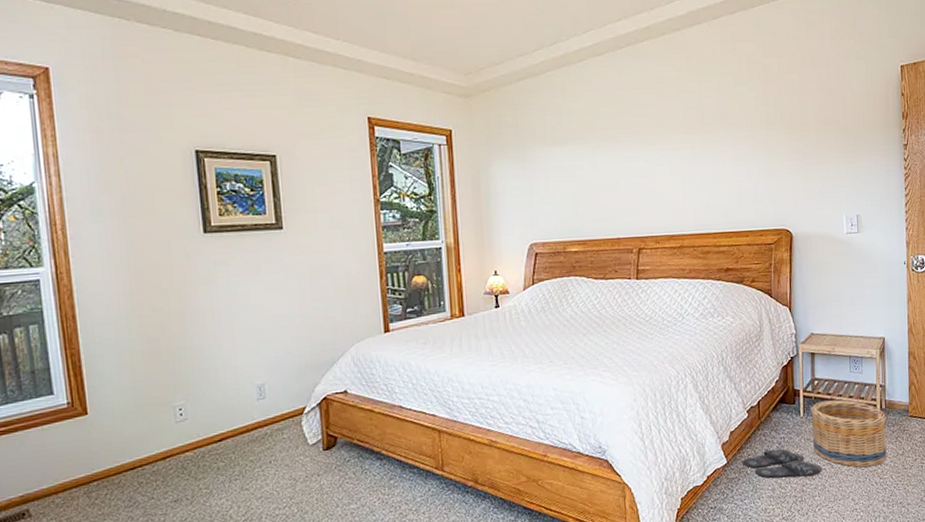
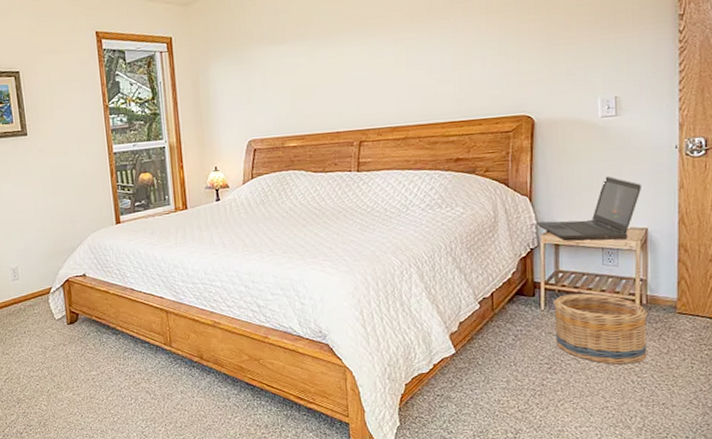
slippers: present [741,448,822,478] -> none [472,341,566,371]
laptop computer: none [795,289,879,350] -> present [536,177,641,241]

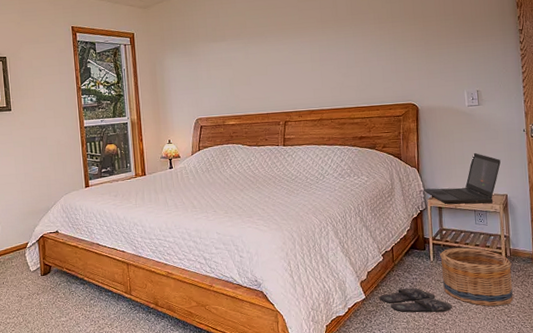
slippers: none [472,341,566,371] -> present [378,287,452,313]

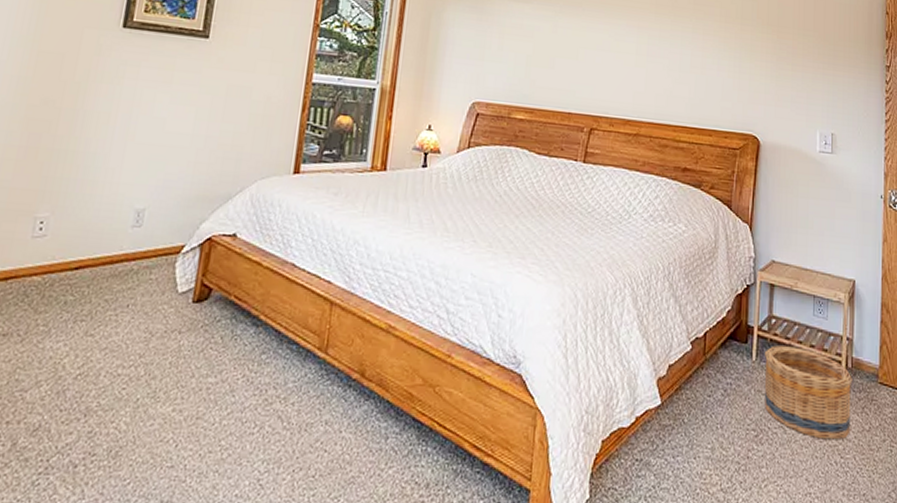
slippers: present [378,287,452,313] -> none [678,396,772,440]
laptop computer: present [424,153,501,204] -> none [754,217,851,290]

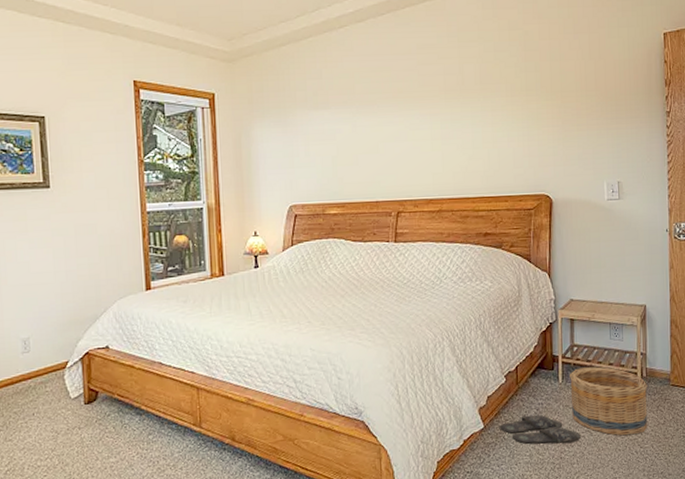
slippers: none [678,396,772,440] -> present [499,414,581,444]

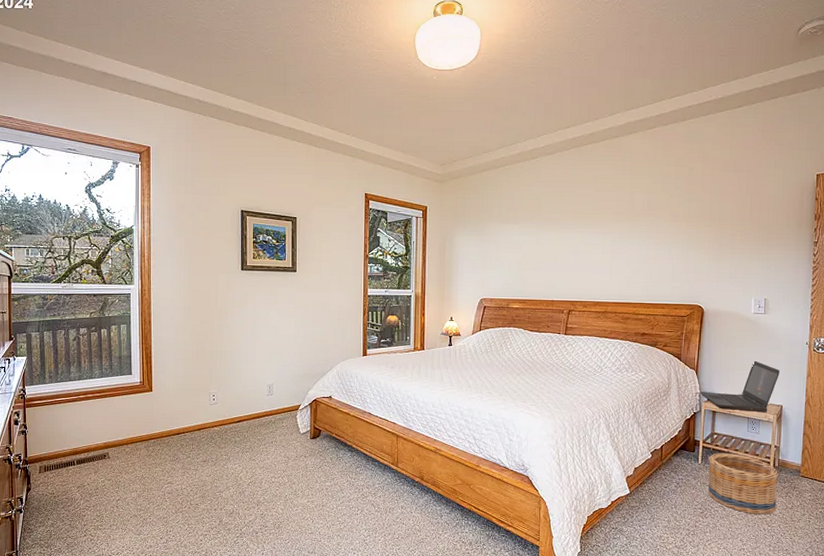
slippers: present [499,414,581,444] -> none [642,487,714,515]
laptop computer: none [555,256,640,316] -> present [700,361,780,413]

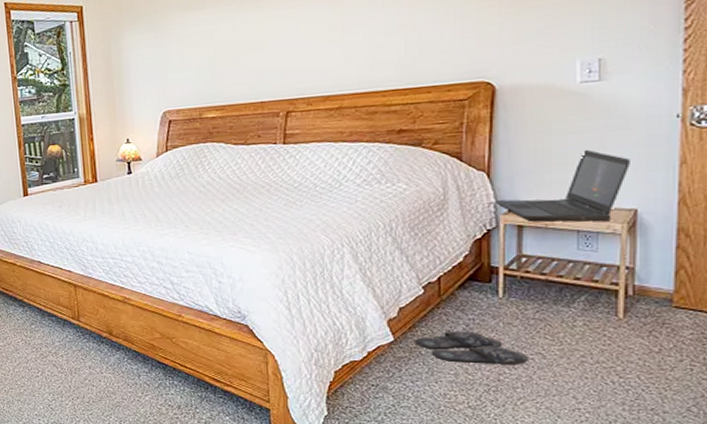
slippers: none [642,487,714,515] -> present [413,330,528,365]
basket: present [708,453,779,514] -> none [515,281,635,362]

